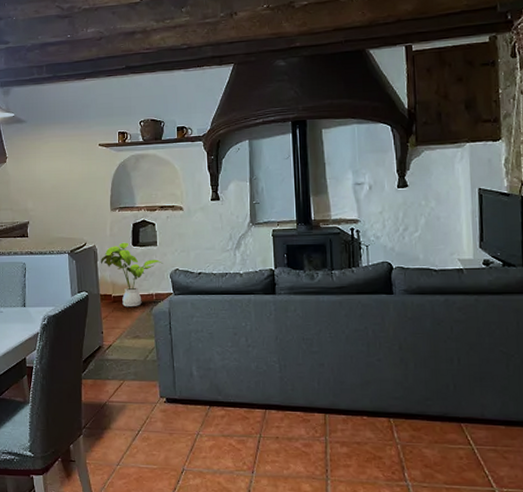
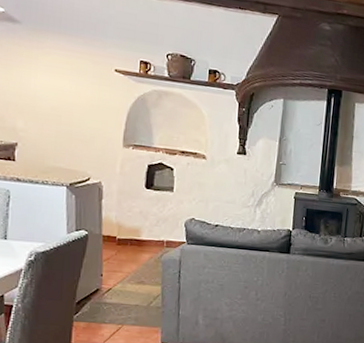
house plant: present [101,242,164,308] -> none [106,183,179,252]

